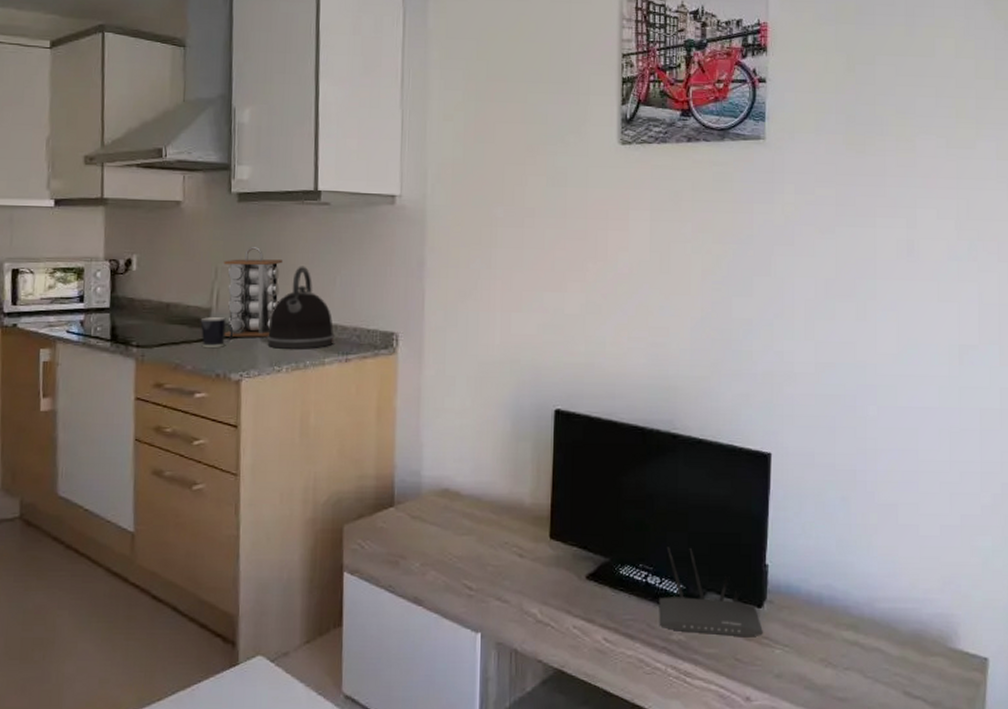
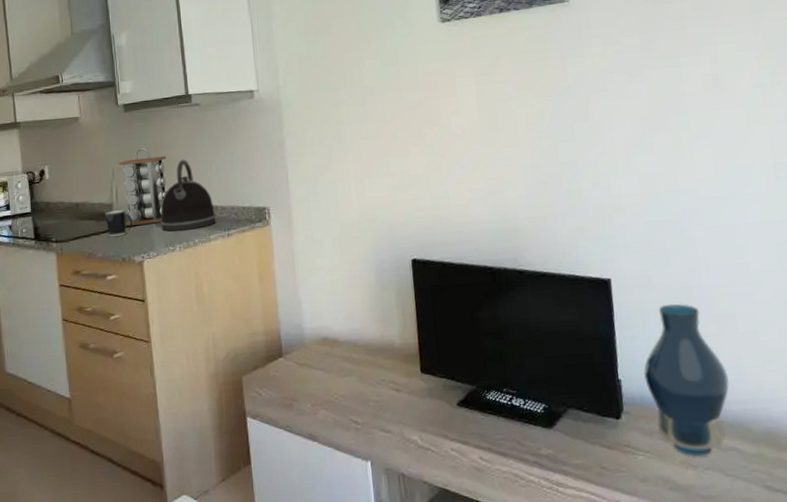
wifi router: present [659,547,763,638] -> none [525,371,624,447]
vase: none [792,486,883,654] -> present [643,303,730,456]

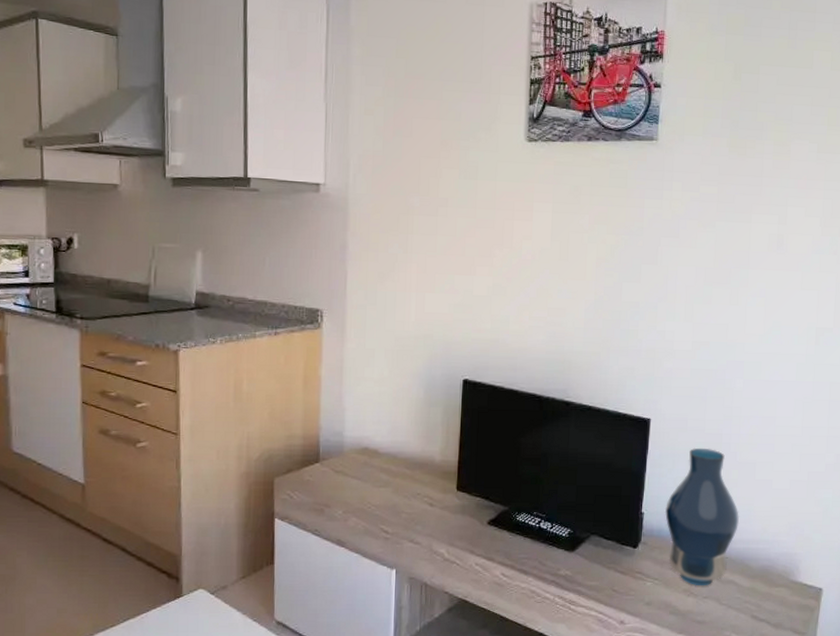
mug: present [104,209,133,238] -> none [139,292,171,321]
spice rack: present [118,148,167,226] -> none [160,229,216,313]
kettle: present [160,159,217,232] -> none [201,247,264,323]

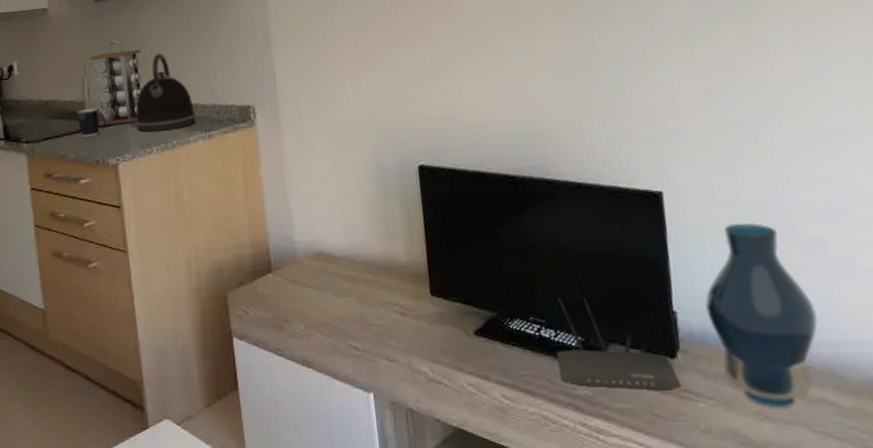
mug: none [139,292,171,321] -> present [76,108,107,138]
spice rack: none [160,229,216,313] -> present [90,41,142,126]
kettle: none [201,247,264,323] -> present [135,53,196,132]
wifi router: none [549,498,637,573] -> present [556,298,681,391]

